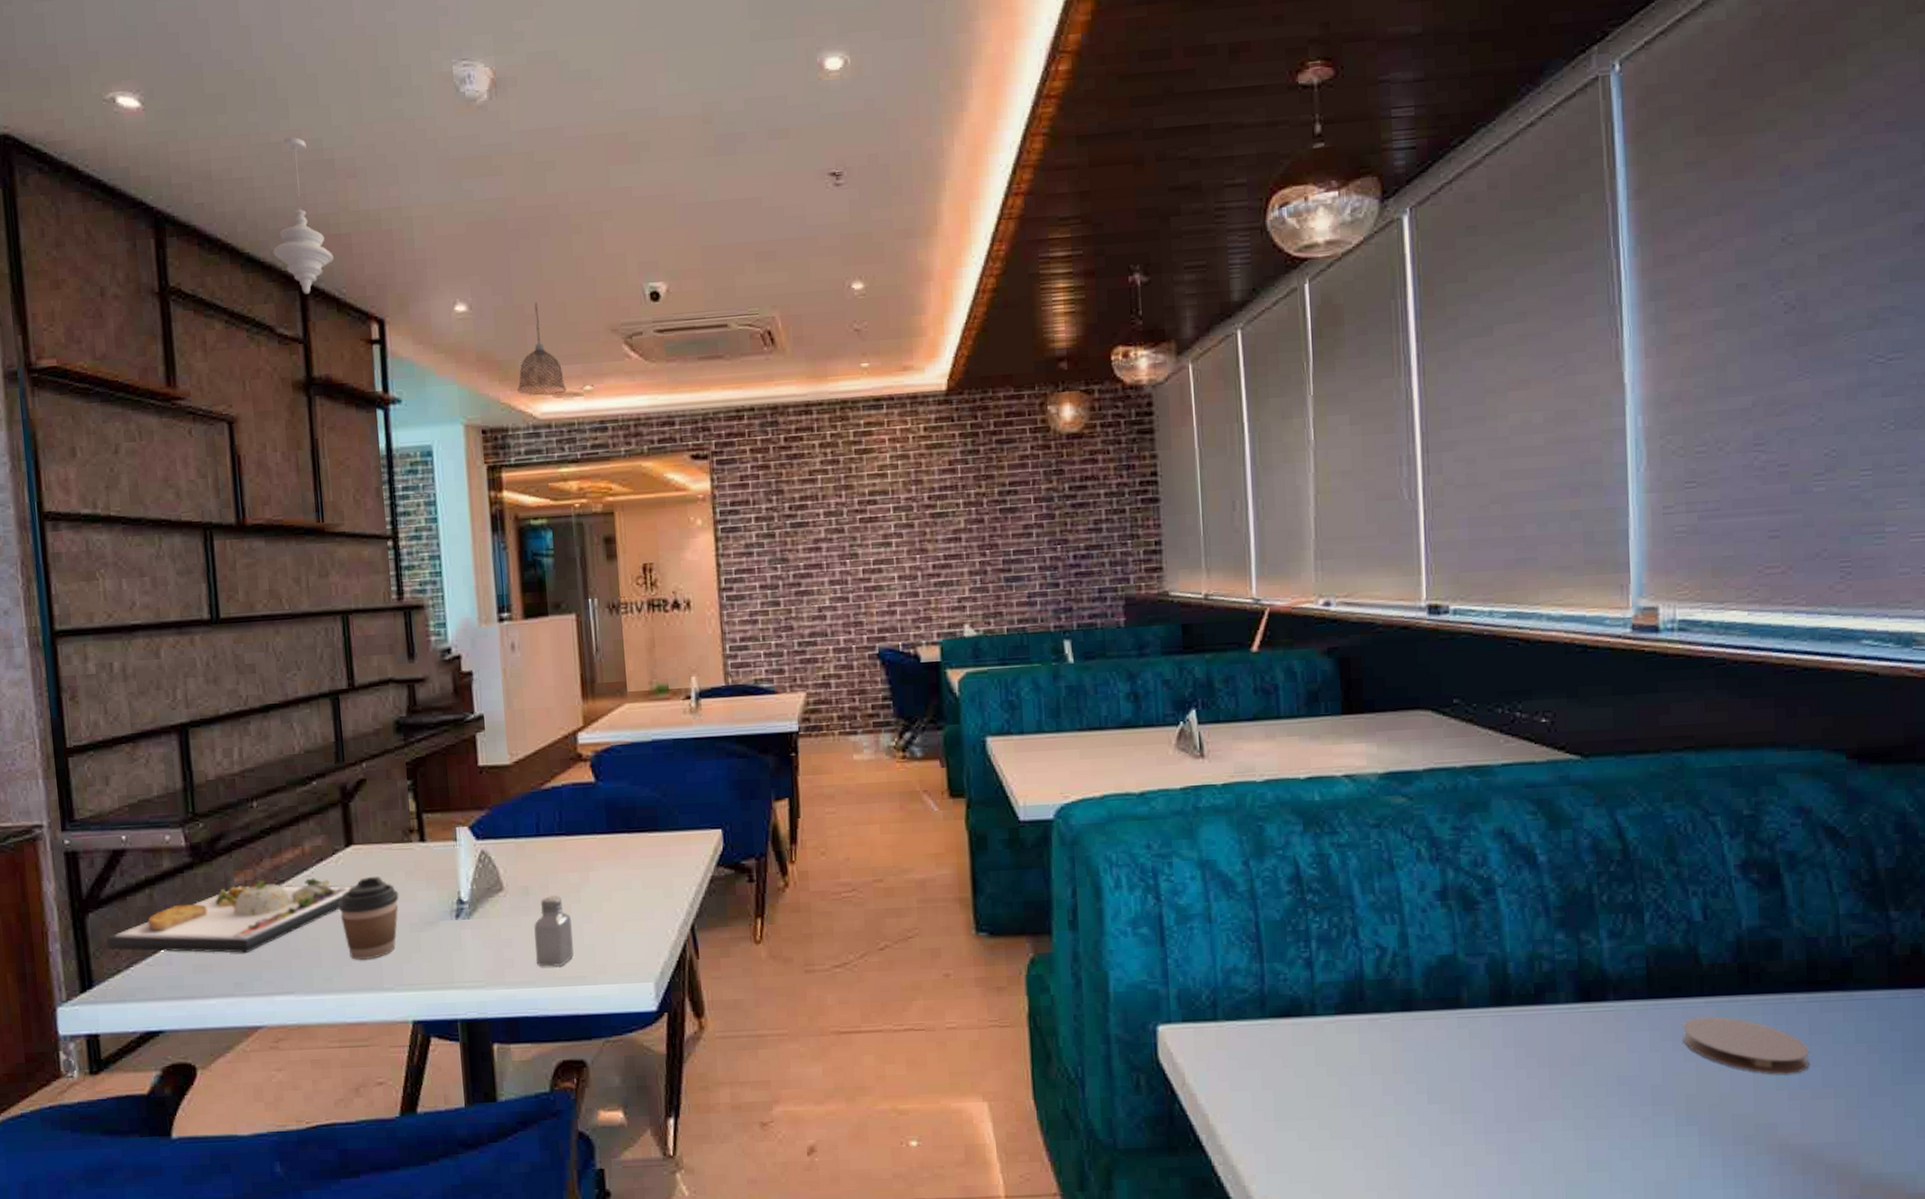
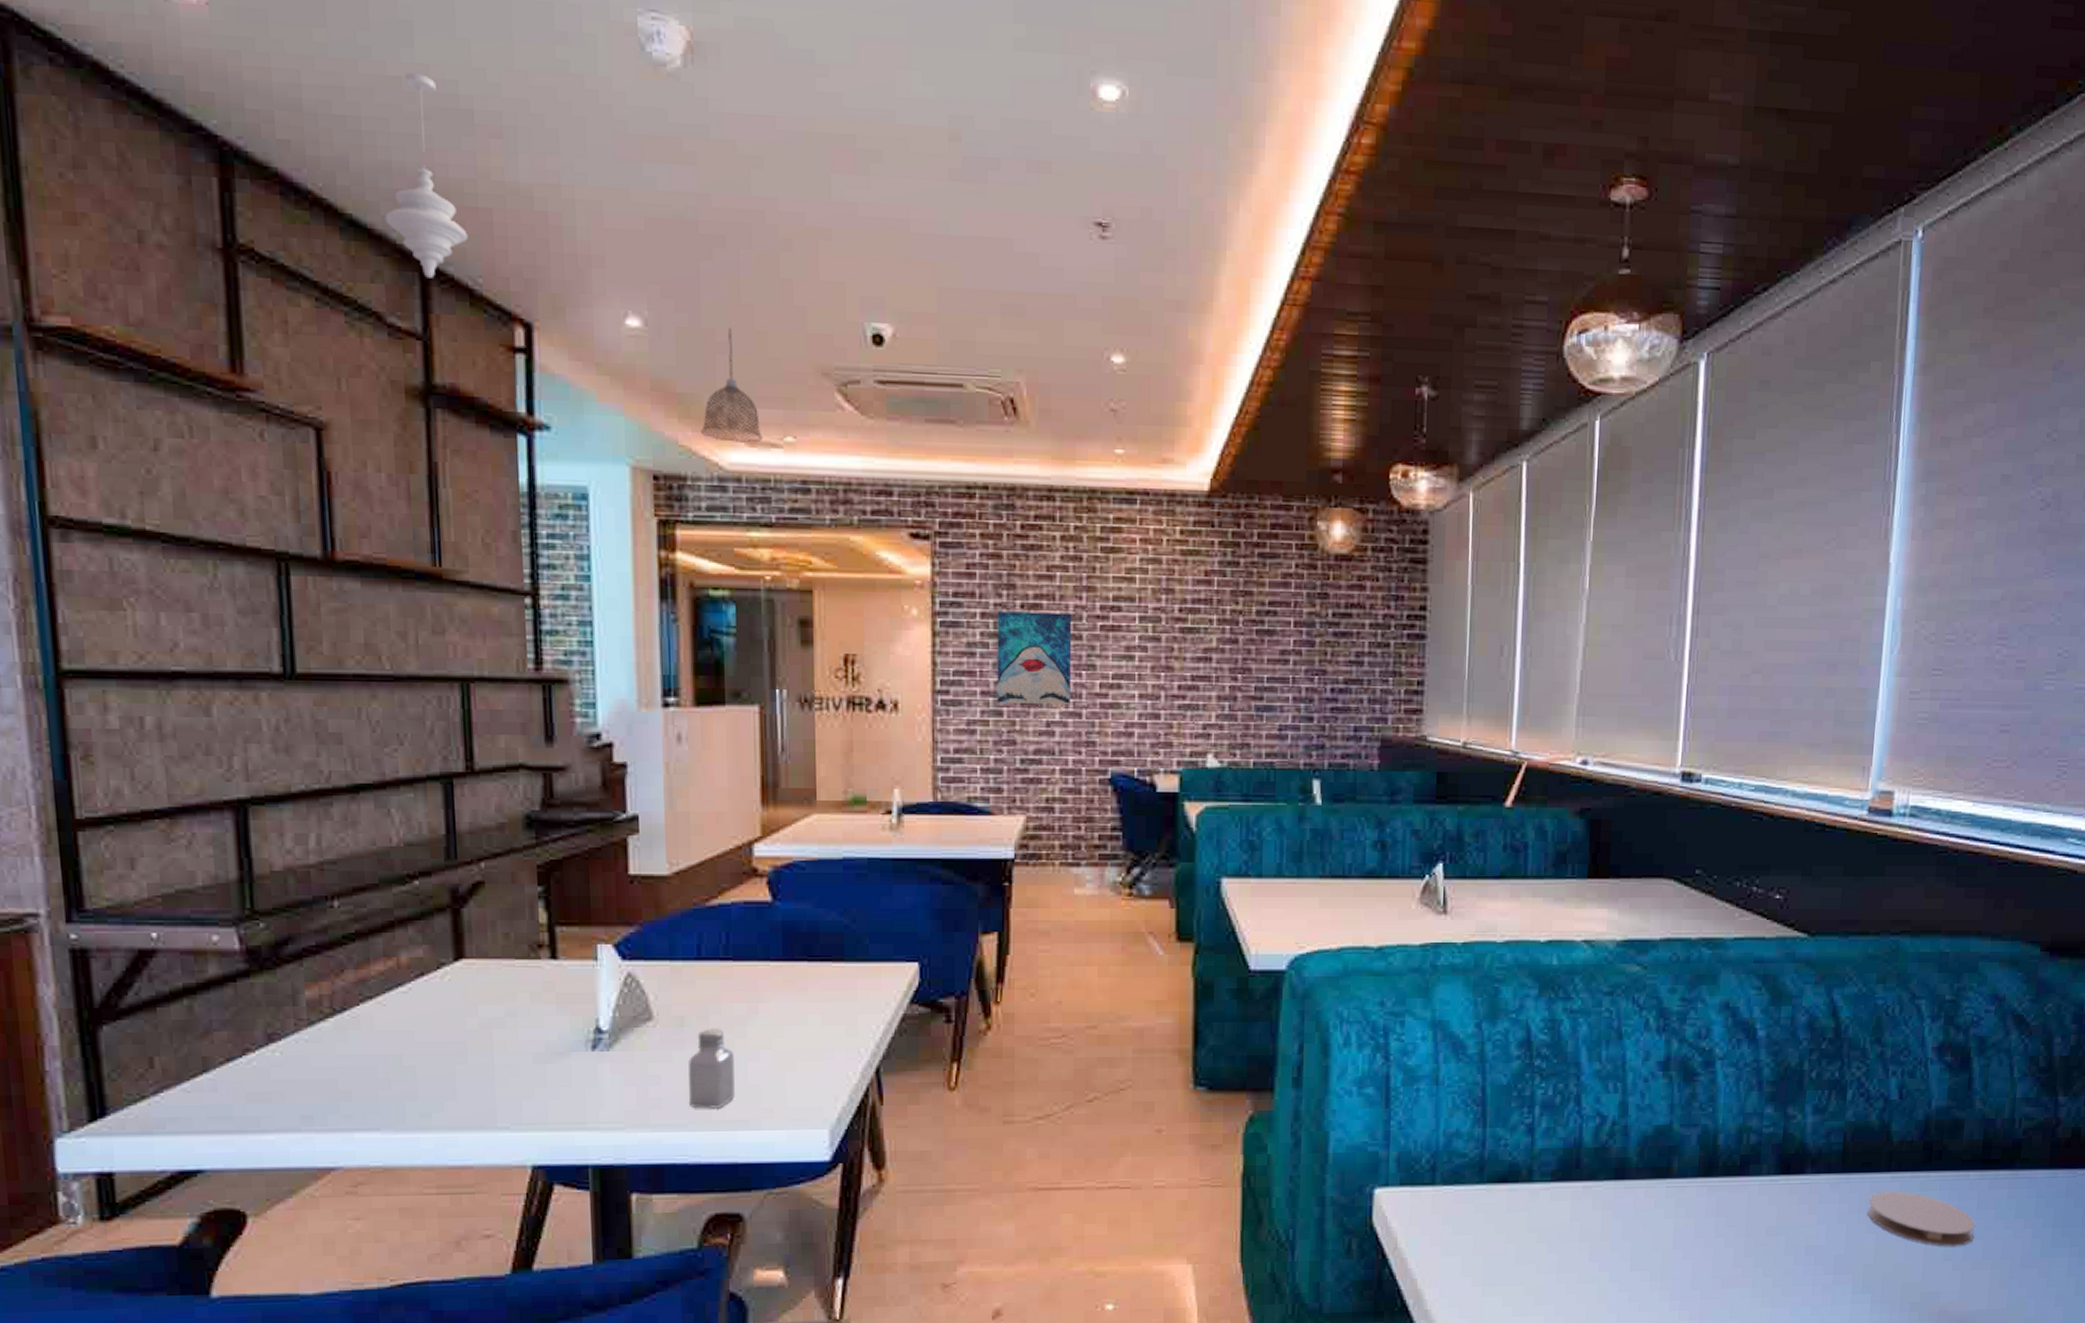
dinner plate: present [106,878,353,953] -> none [126,994,462,1081]
coffee cup: present [338,877,399,960] -> none [442,998,521,1093]
wall art: none [769,510,838,594] -> present [997,611,1072,704]

